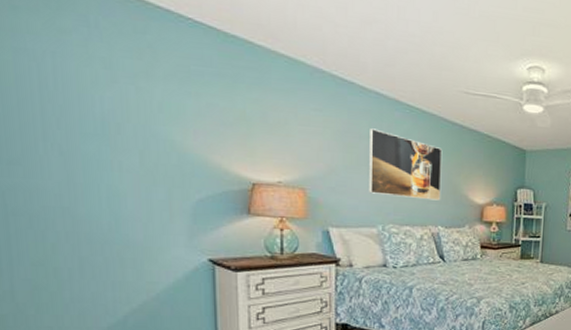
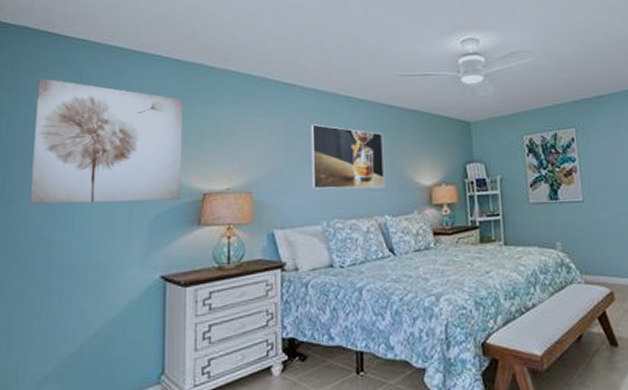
wall art: none [26,17,227,187] -> present [30,78,183,205]

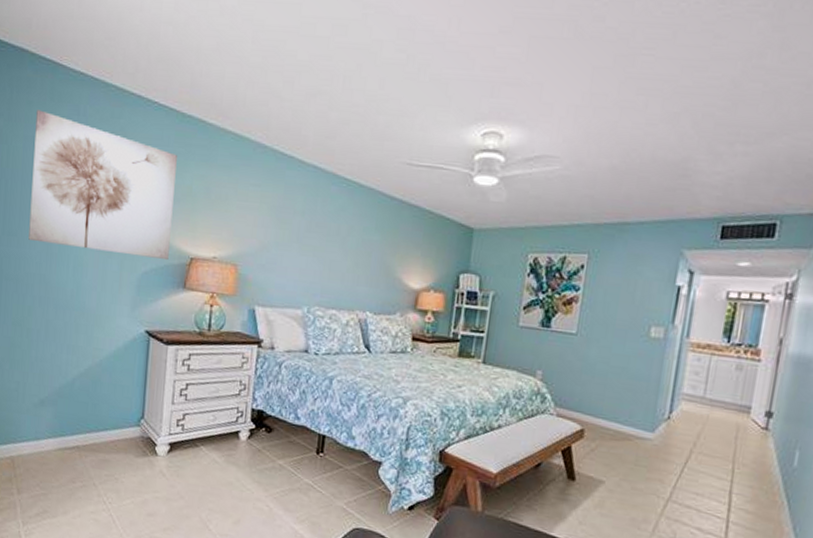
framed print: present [311,124,386,189] -> none [298,204,378,283]

